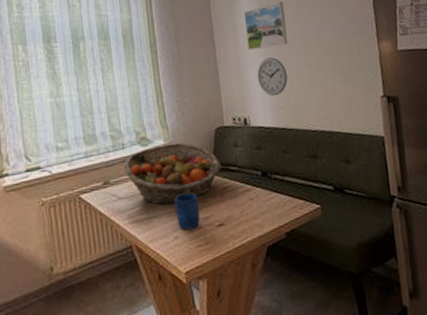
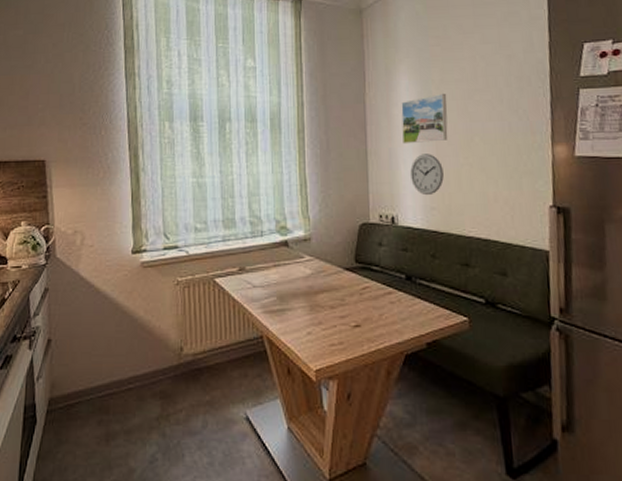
fruit basket: present [124,143,222,205] -> none [261,236,363,298]
mug: present [173,192,200,230] -> none [309,288,335,327]

